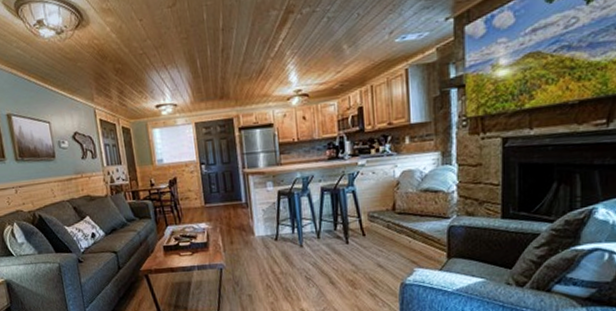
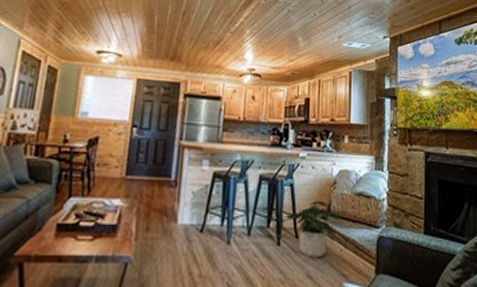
potted plant: none [351,201,408,251] -> present [286,200,341,258]

